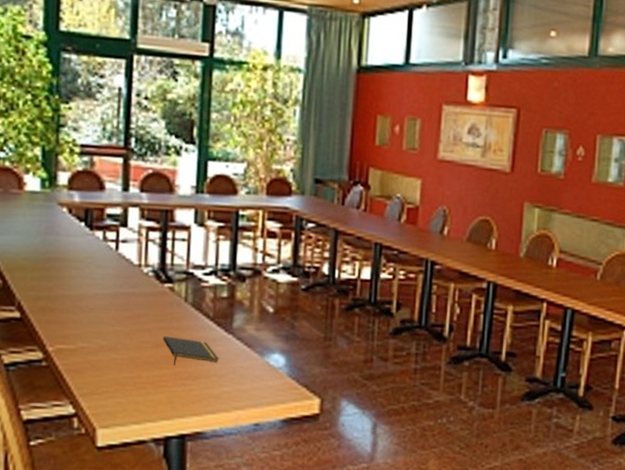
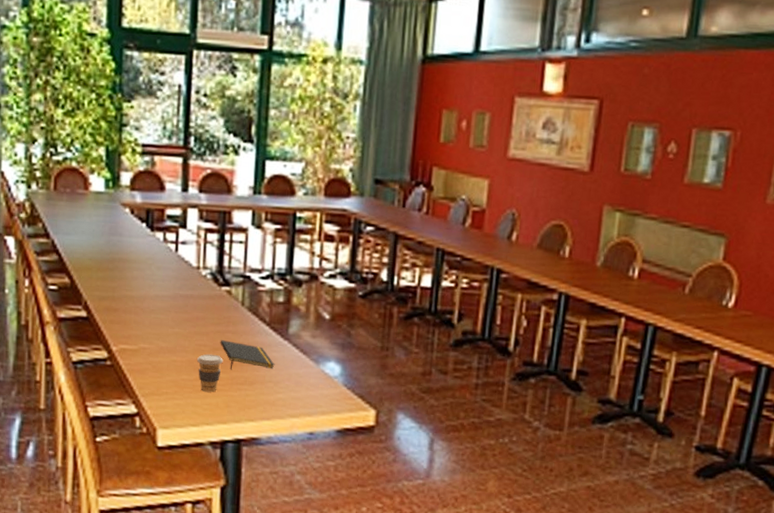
coffee cup: none [138,350,166,389] -> present [196,354,223,392]

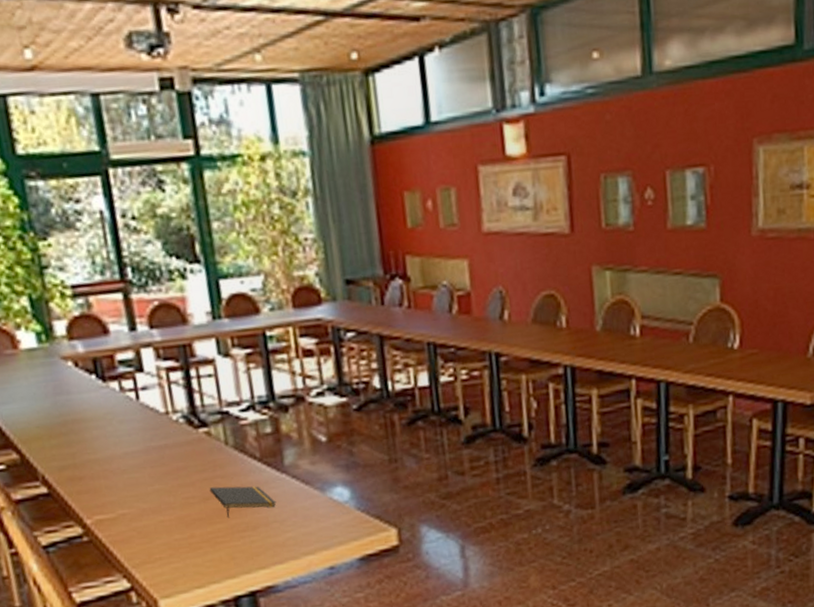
coffee cup: present [196,354,223,392] -> none [186,504,218,548]

